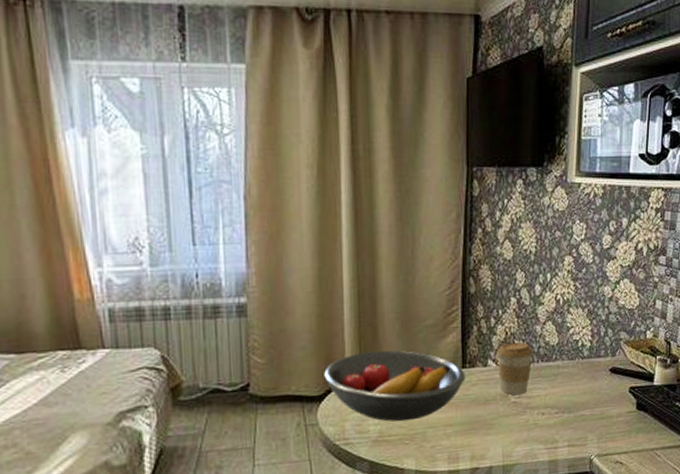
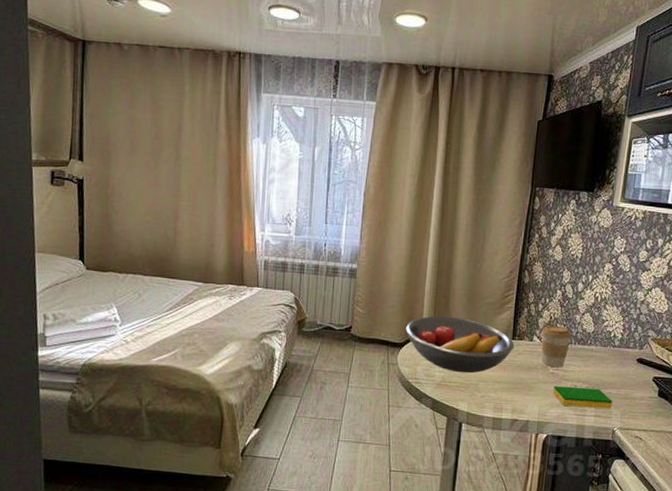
dish sponge: none [518,412,587,441] -> present [553,386,612,409]

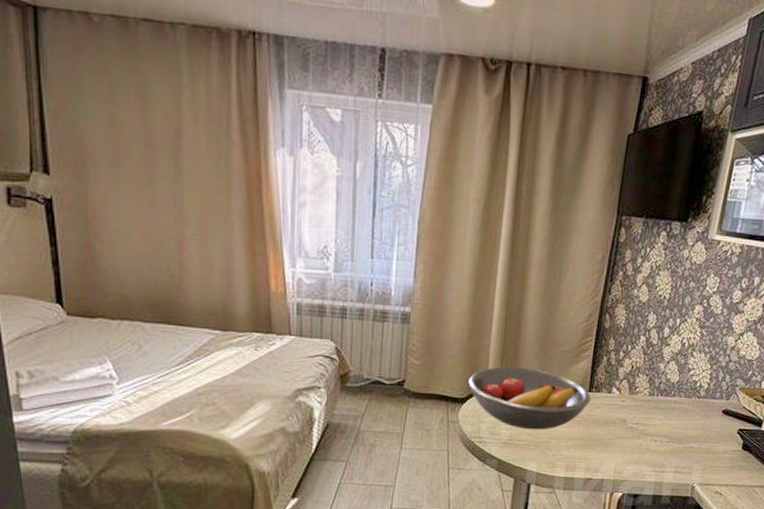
coffee cup: present [541,325,572,368] -> none [620,375,654,422]
dish sponge: present [553,386,612,409] -> none [631,441,694,464]

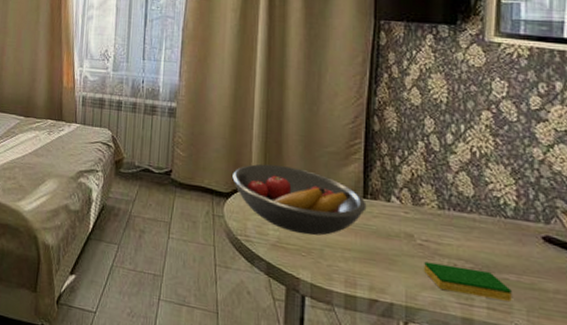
dish sponge: none [631,441,694,464] -> present [424,261,512,302]

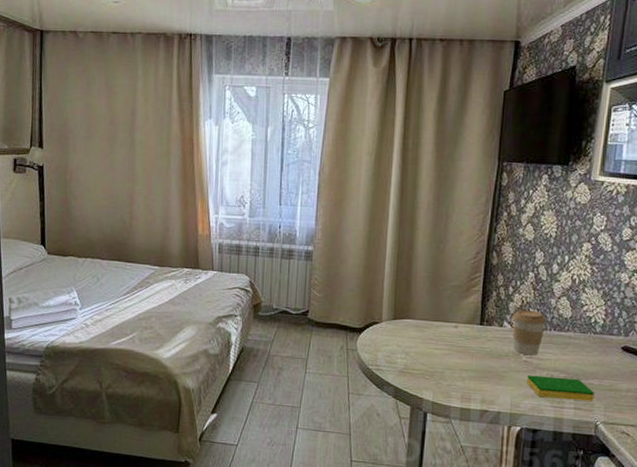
fruit bowl: present [232,164,367,236] -> none [365,300,483,361]
coffee cup: none [401,184,443,239] -> present [512,309,546,356]

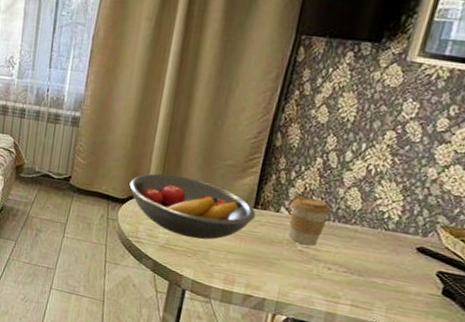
fruit bowl: none [365,300,483,361] -> present [129,173,256,240]
dish sponge: present [527,375,594,401] -> none [299,265,377,301]

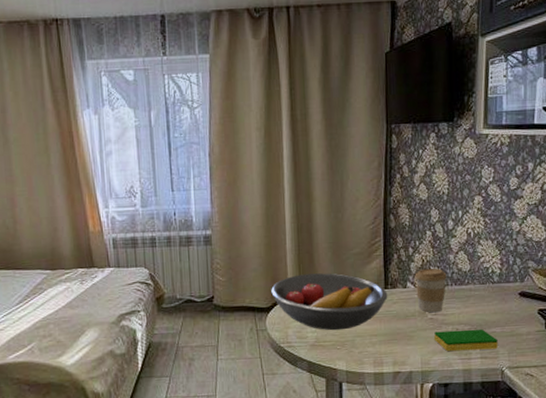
dish sponge: none [299,265,377,301] -> present [434,329,498,352]

